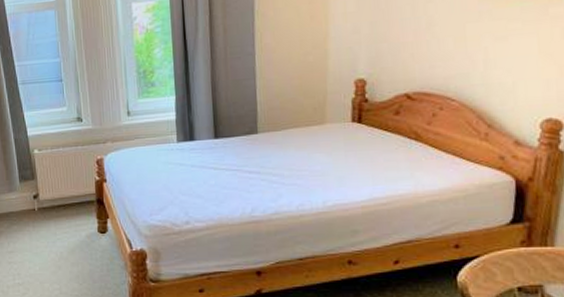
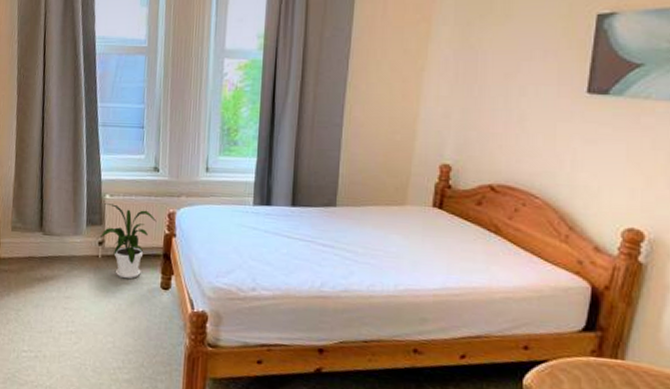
house plant: none [34,158,86,228] -> present [100,203,157,279]

